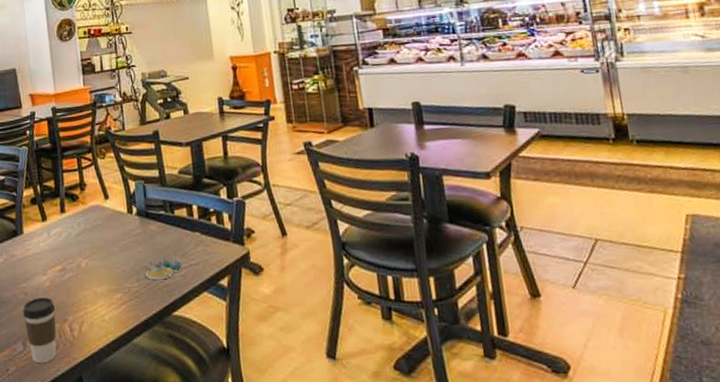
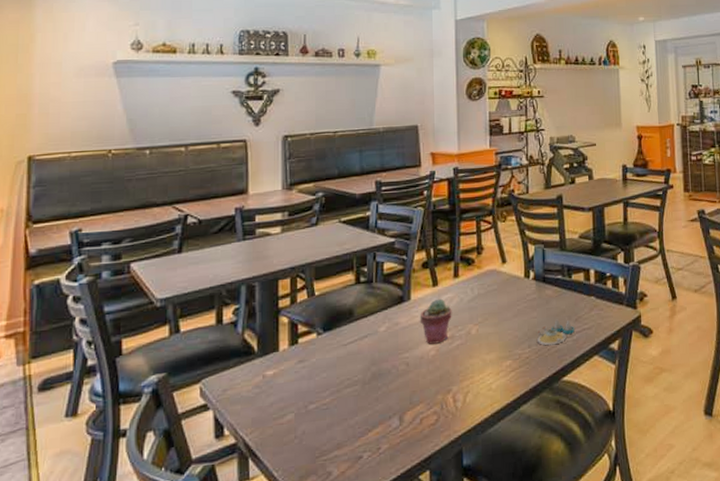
coffee cup: present [23,297,57,363] -> none [403,367,440,439]
potted succulent: none [32,232,62,276] -> present [419,298,452,344]

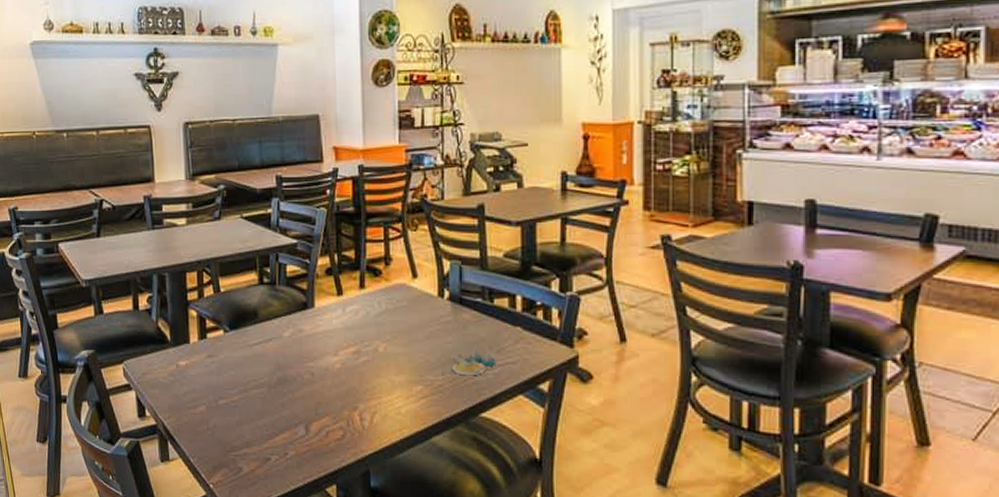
potted succulent: present [419,298,452,344] -> none [324,309,358,357]

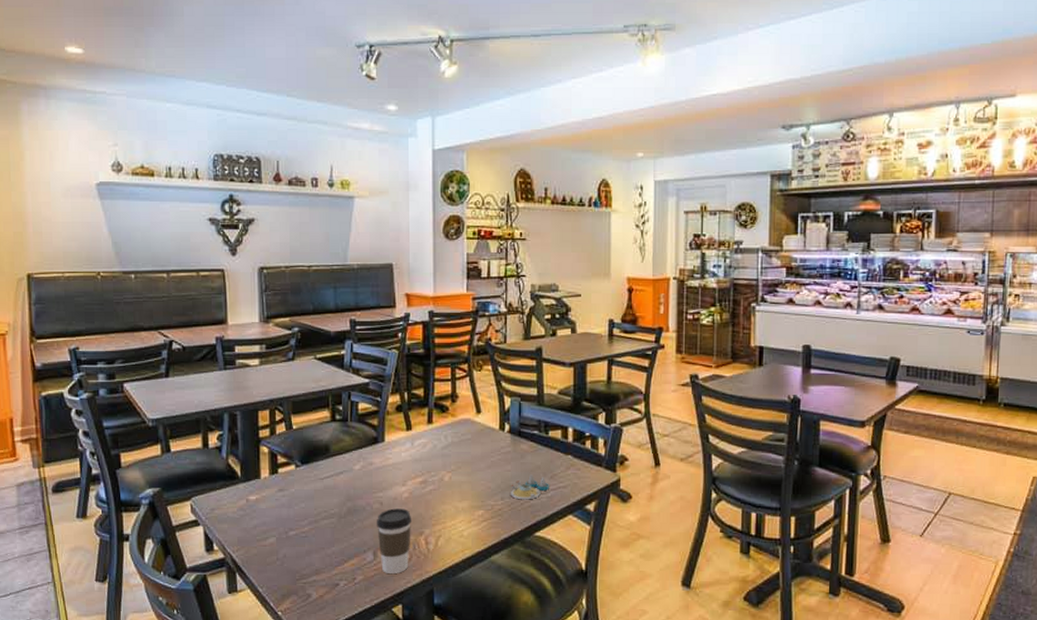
coffee cup: none [308,380,346,451] -> present [377,508,412,573]

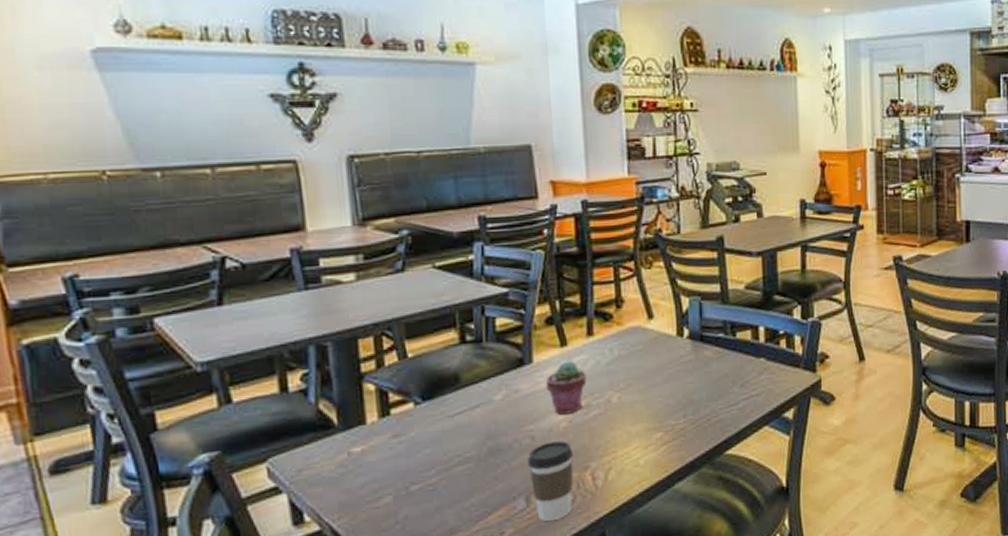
potted succulent: none [393,443,425,487] -> present [545,361,587,415]
salt and pepper shaker set: present [511,474,549,500] -> none [694,384,740,415]

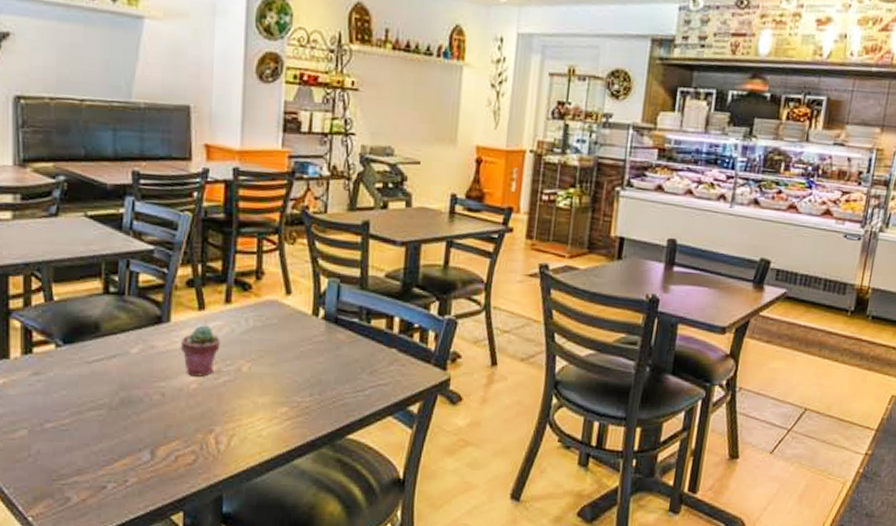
coffee cup: present [528,441,574,521] -> none [156,401,201,476]

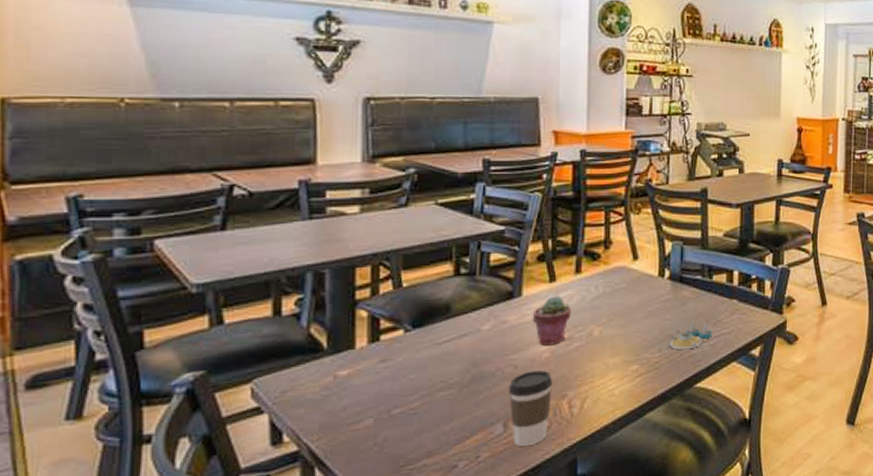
coffee cup: none [156,401,201,476] -> present [509,370,553,446]
salt and pepper shaker set: none [321,369,368,398] -> present [670,322,712,350]

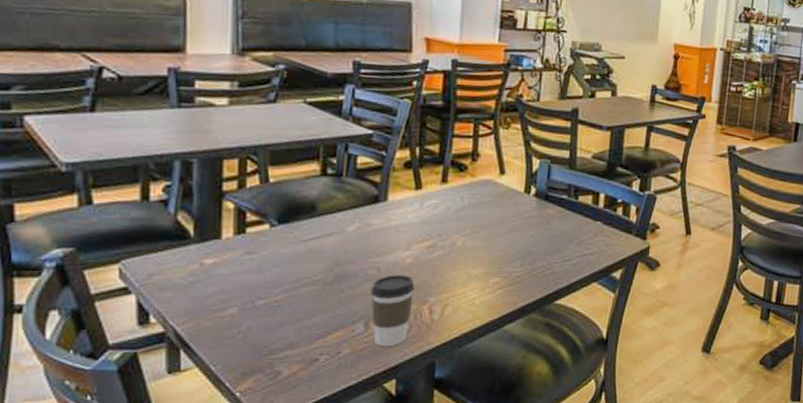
potted succulent: present [532,295,571,346] -> none [396,203,436,251]
salt and pepper shaker set: present [670,322,712,350] -> none [532,241,575,267]

